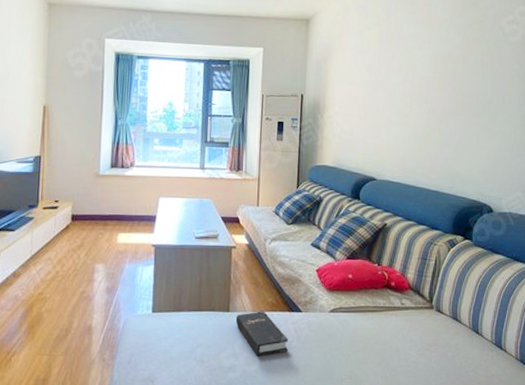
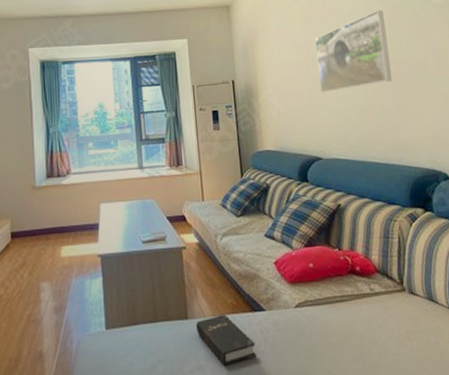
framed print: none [385,41,459,117] -> present [314,9,392,92]

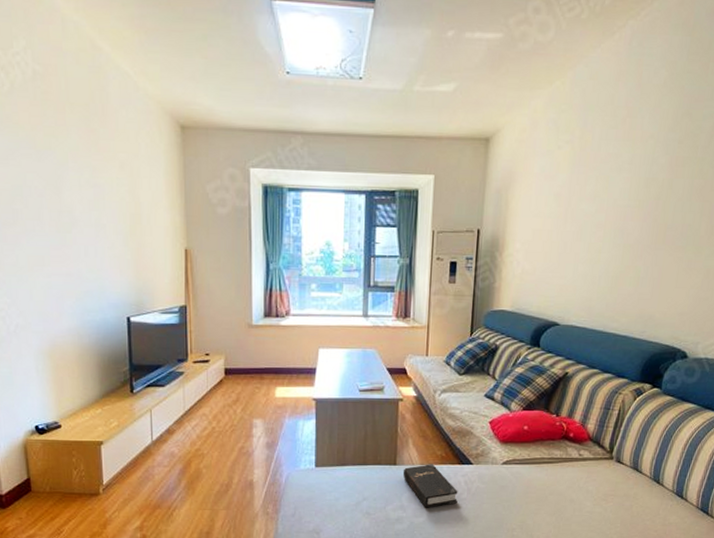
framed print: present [314,9,392,92] -> none [573,161,666,253]

